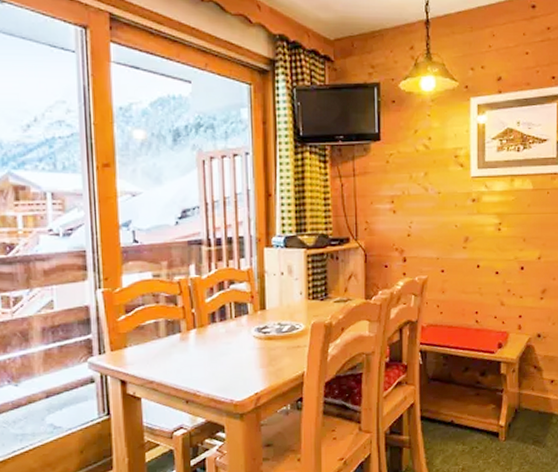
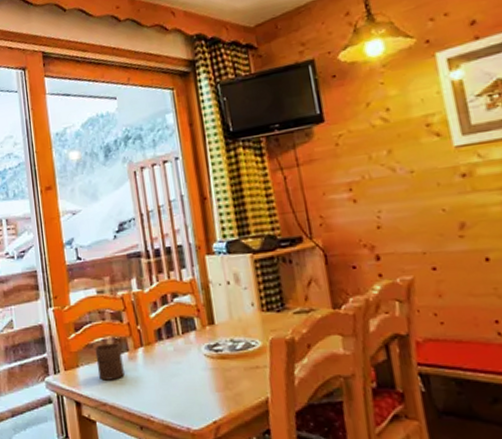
cup: none [146,325,175,360] -> present [95,343,124,381]

